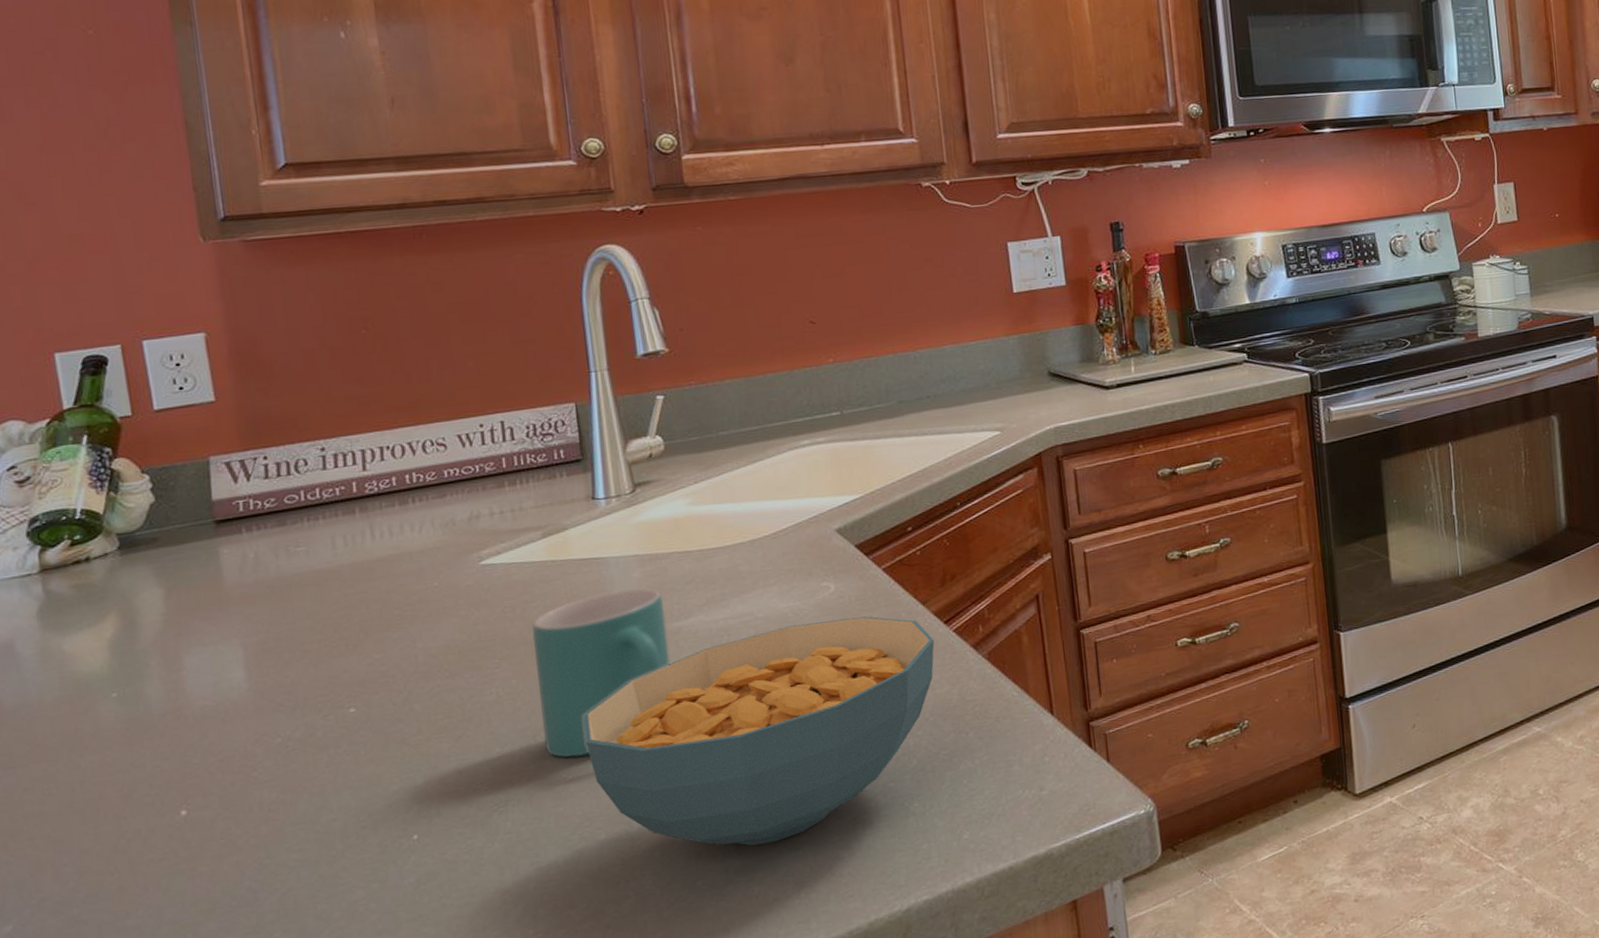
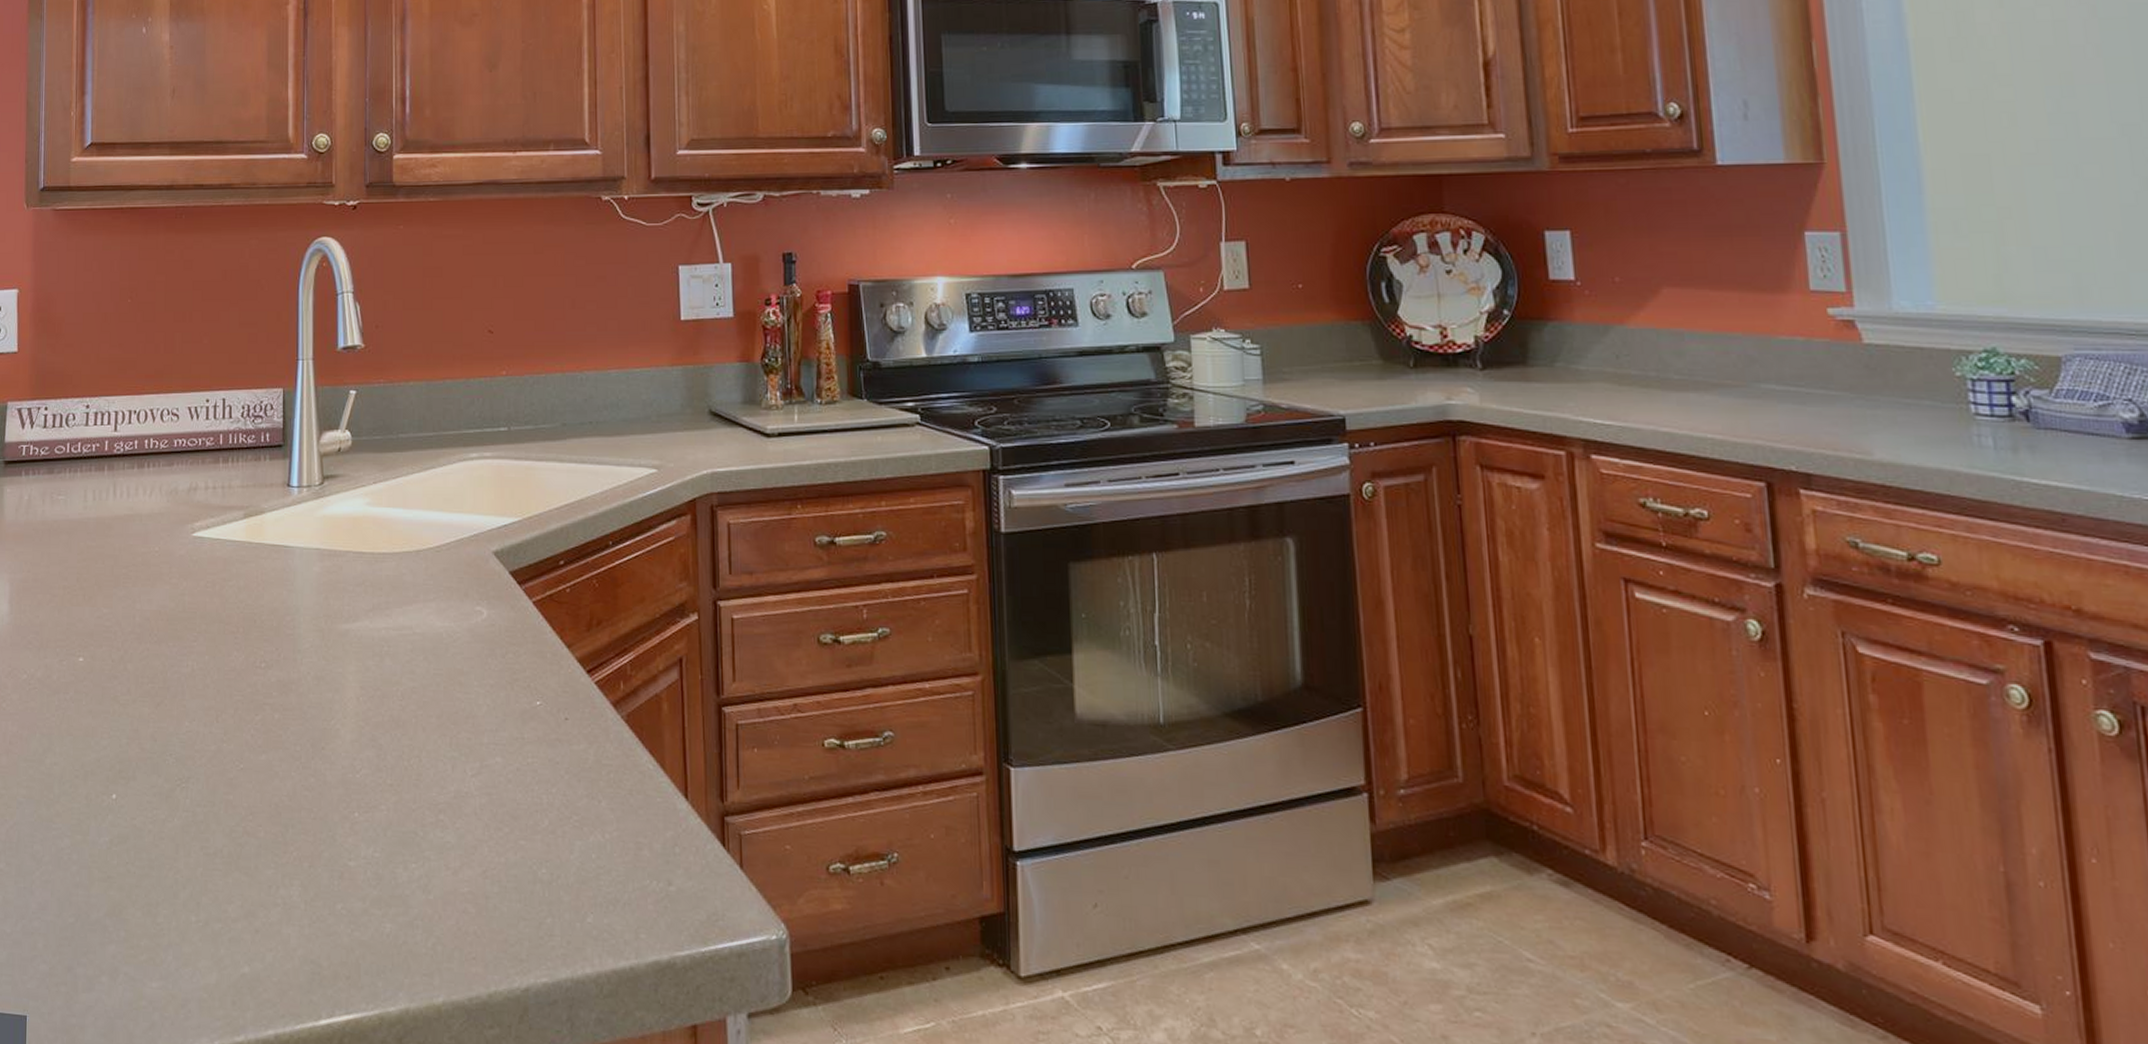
mug: present [531,588,670,758] -> none [224,581,336,747]
cereal bowl: present [583,616,935,846] -> none [258,647,576,879]

